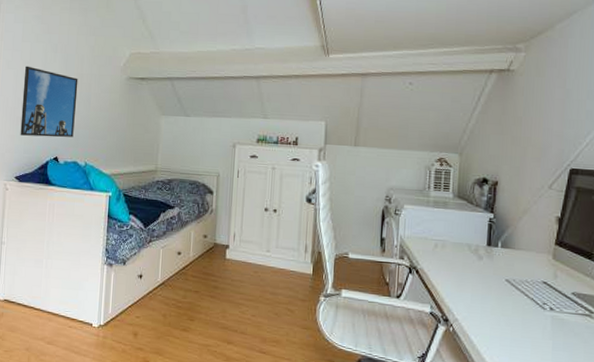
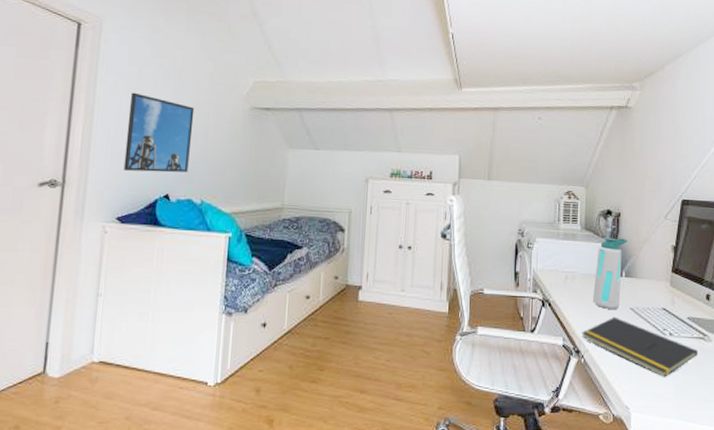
notepad: none [451,287,584,353] -> present [582,316,699,377]
water bottle: none [463,206,506,281] -> present [592,237,628,310]

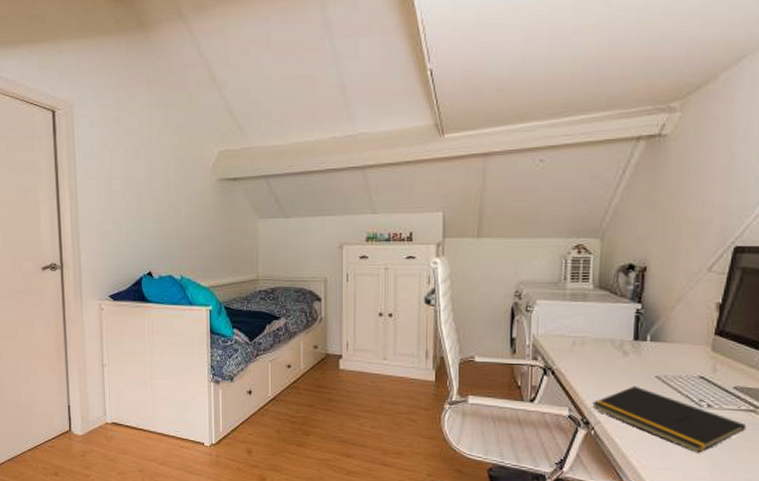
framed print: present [123,92,195,173] -> none [106,174,166,251]
water bottle: present [592,237,628,310] -> none [606,297,656,379]

